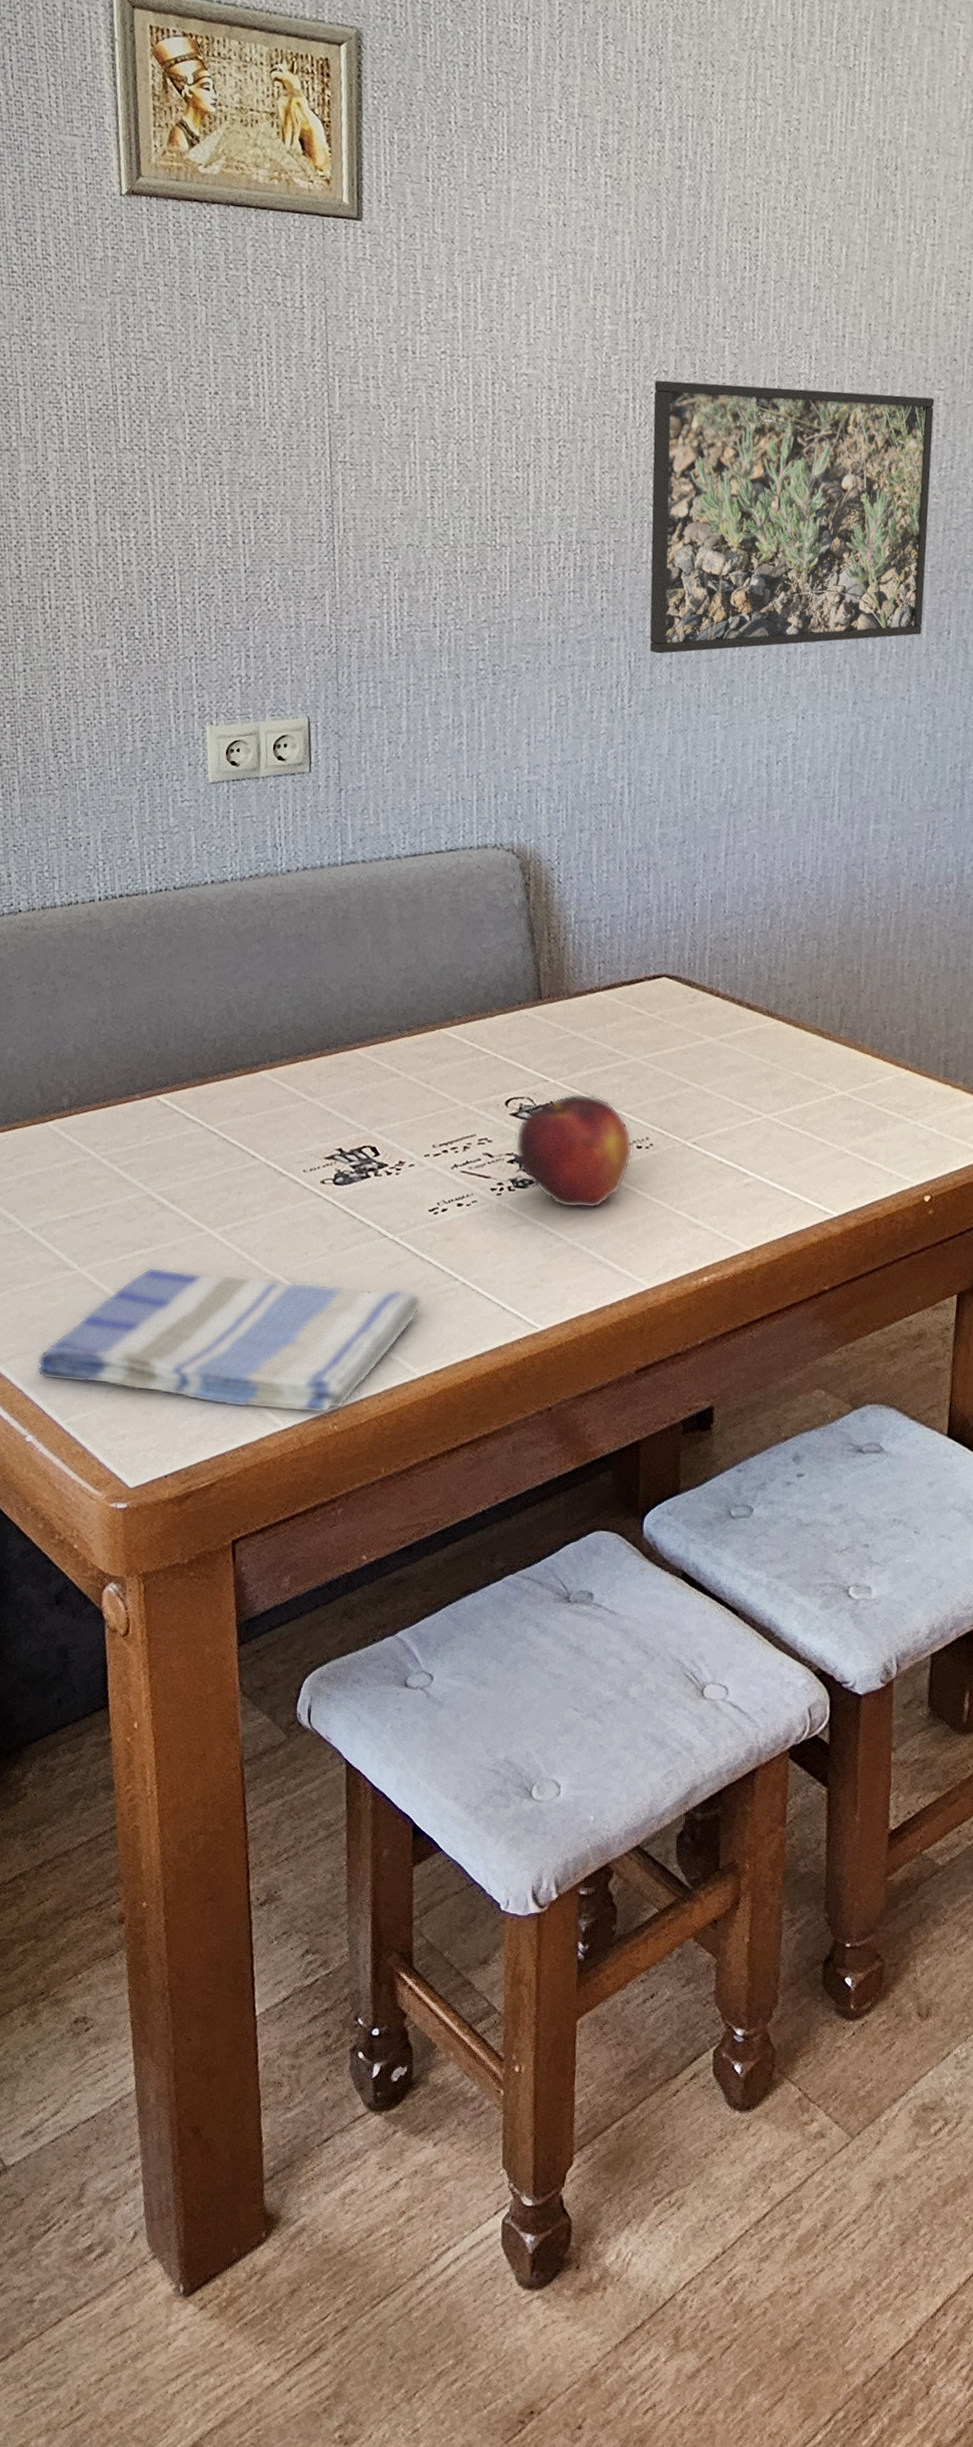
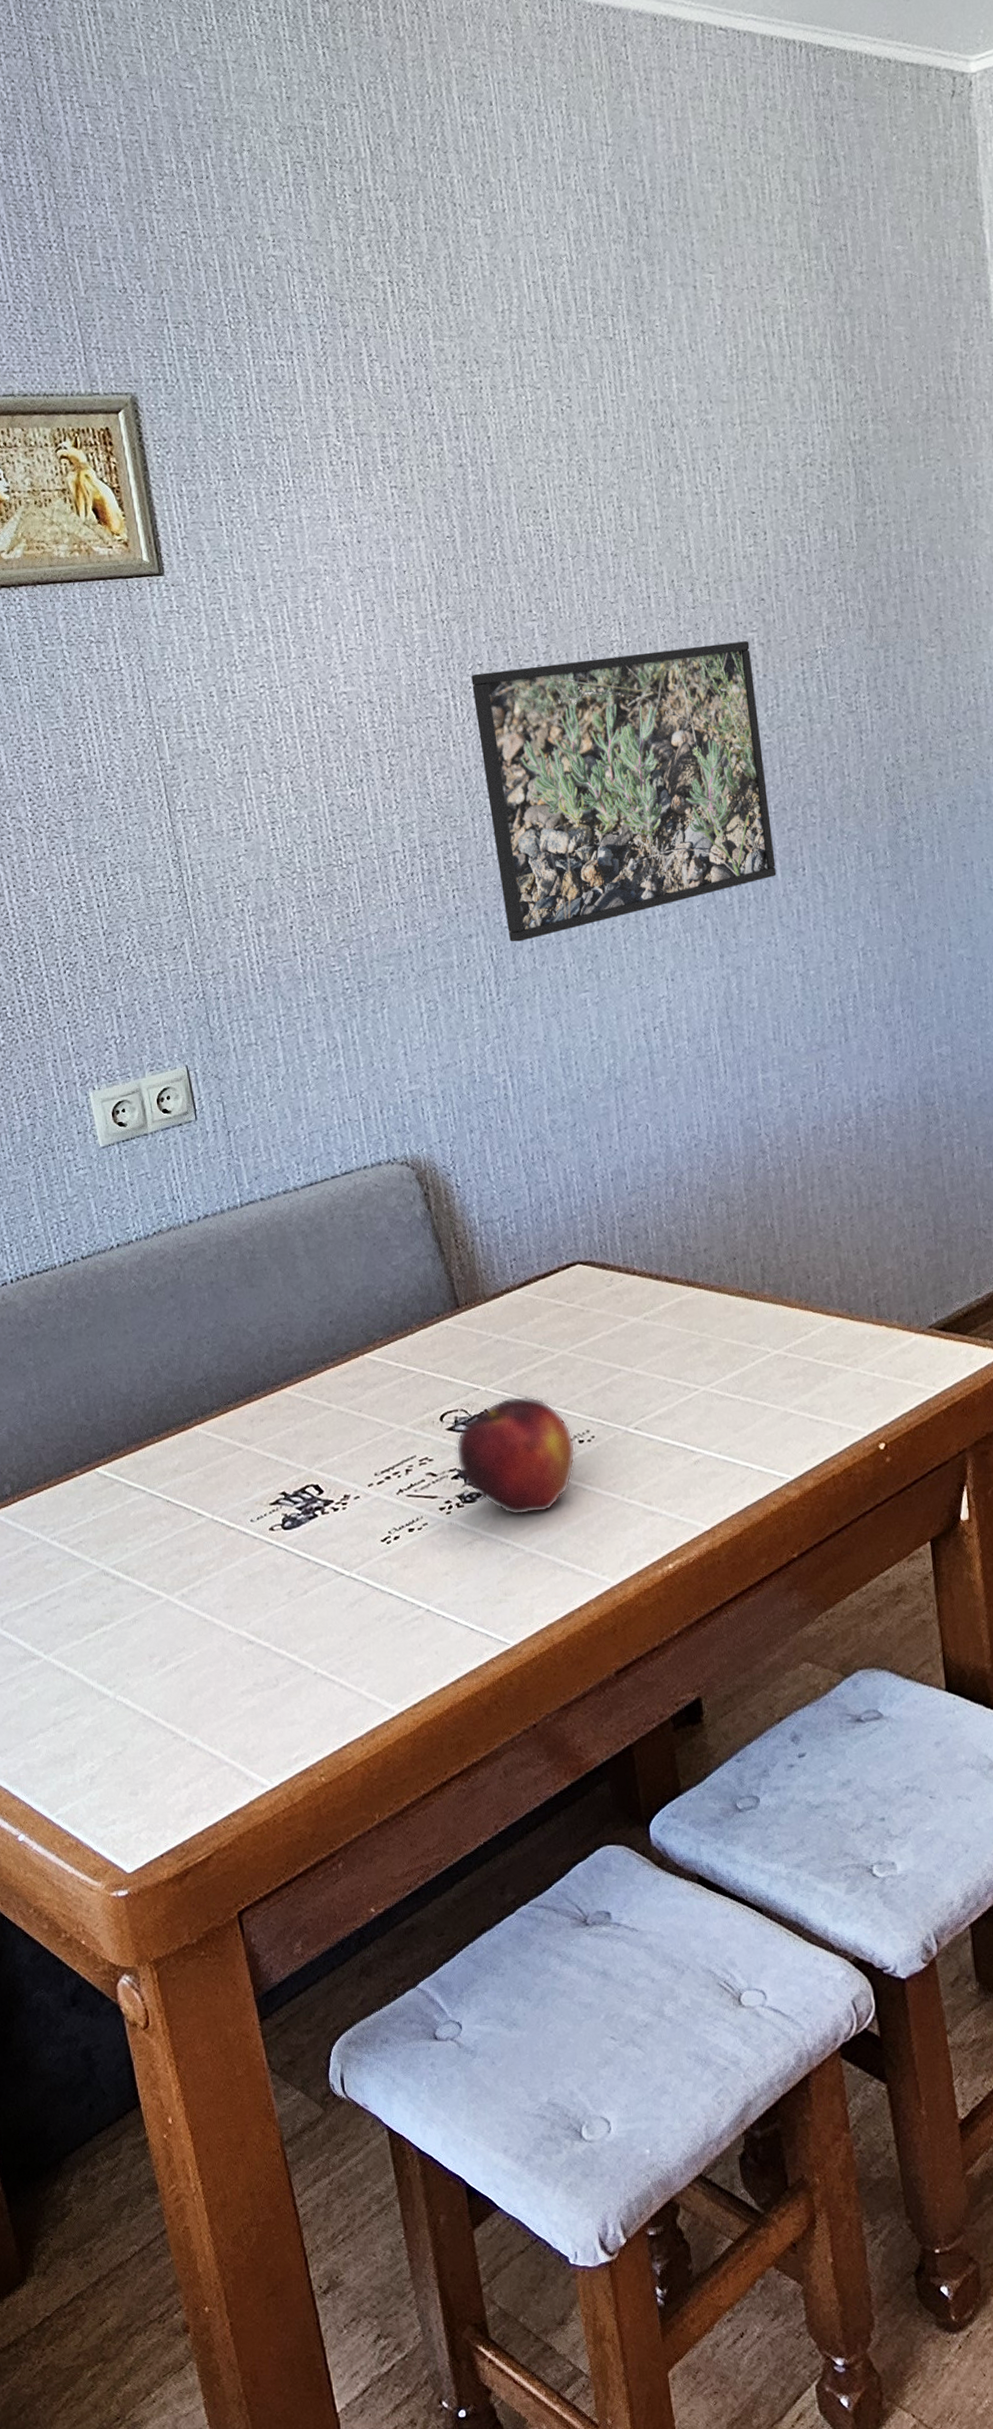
dish towel: present [36,1267,422,1414] -> none [18,1625,389,1775]

